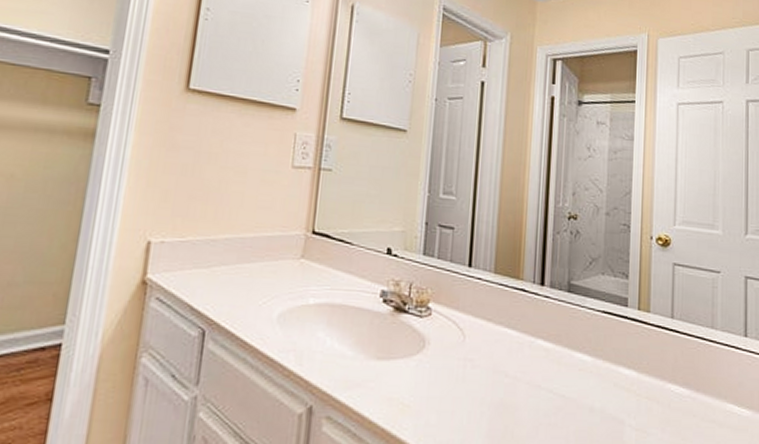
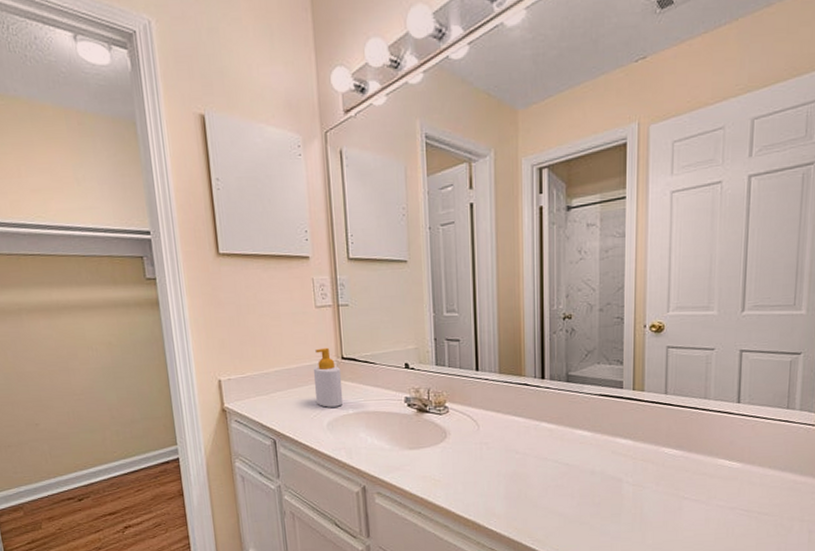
soap bottle: none [270,216,309,294] -> present [313,347,344,408]

